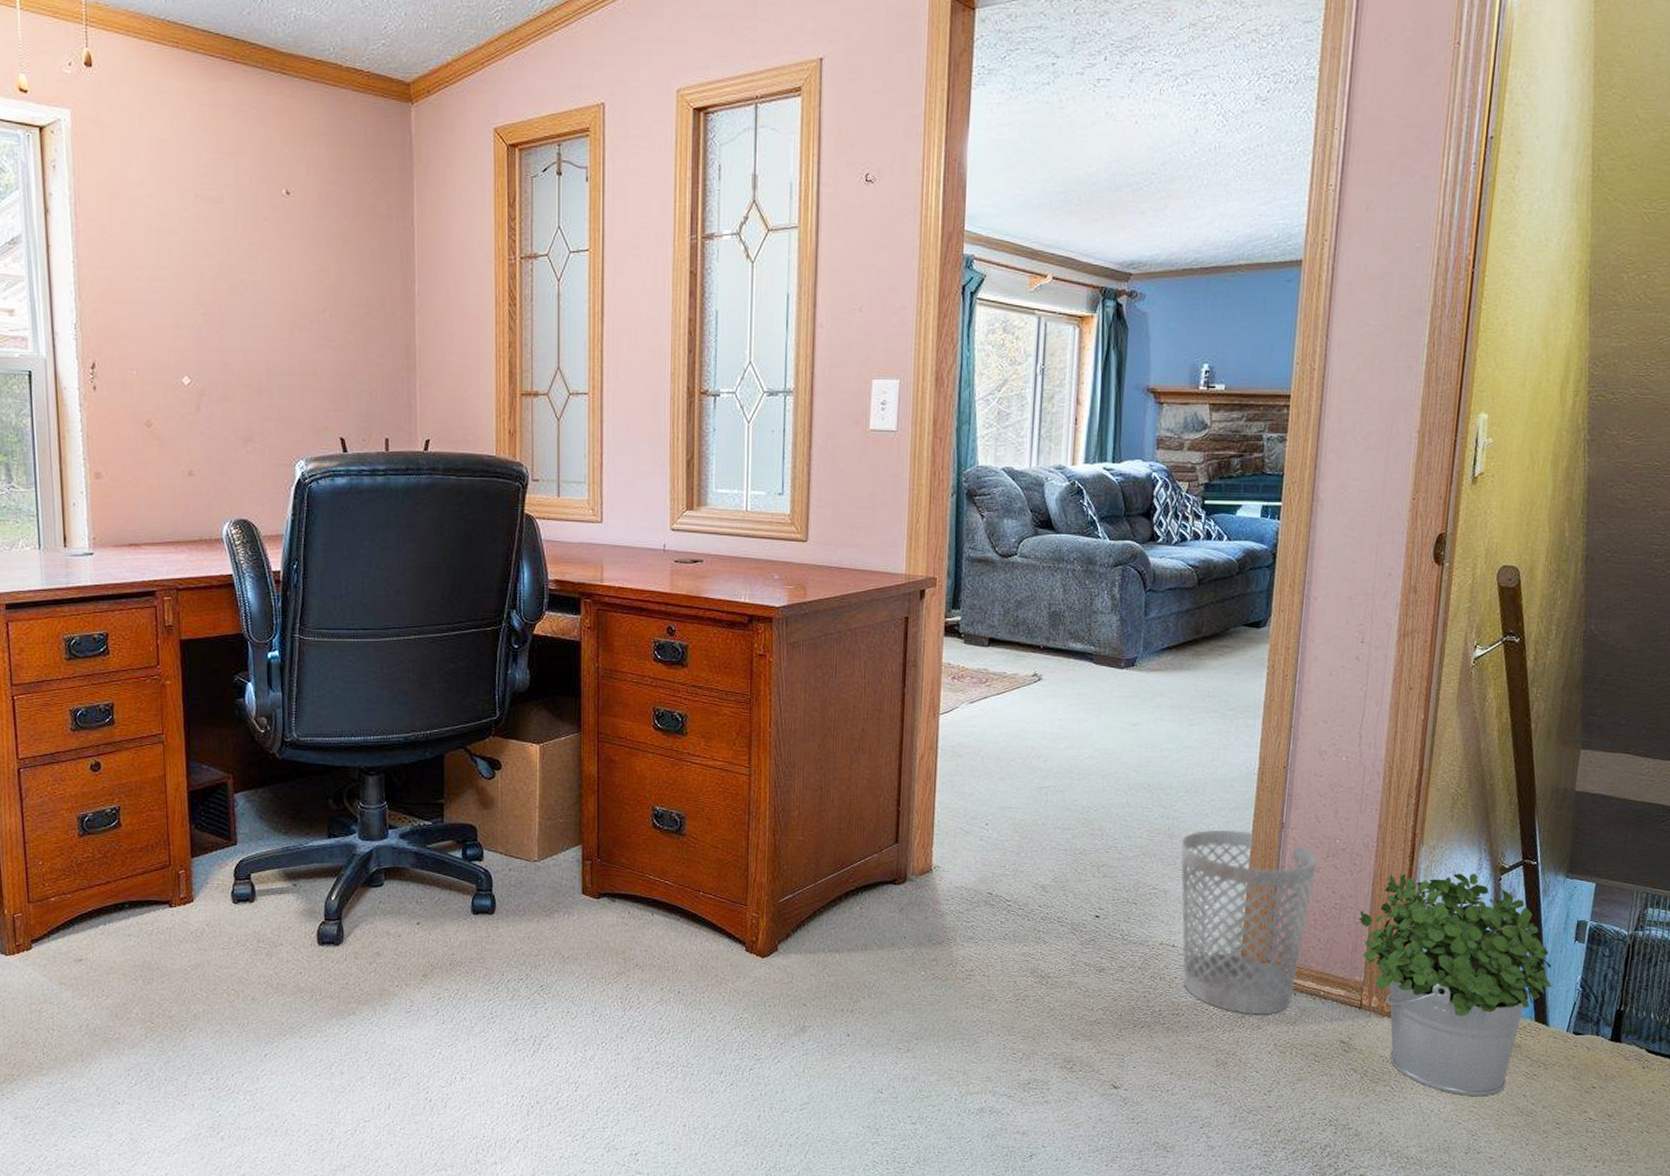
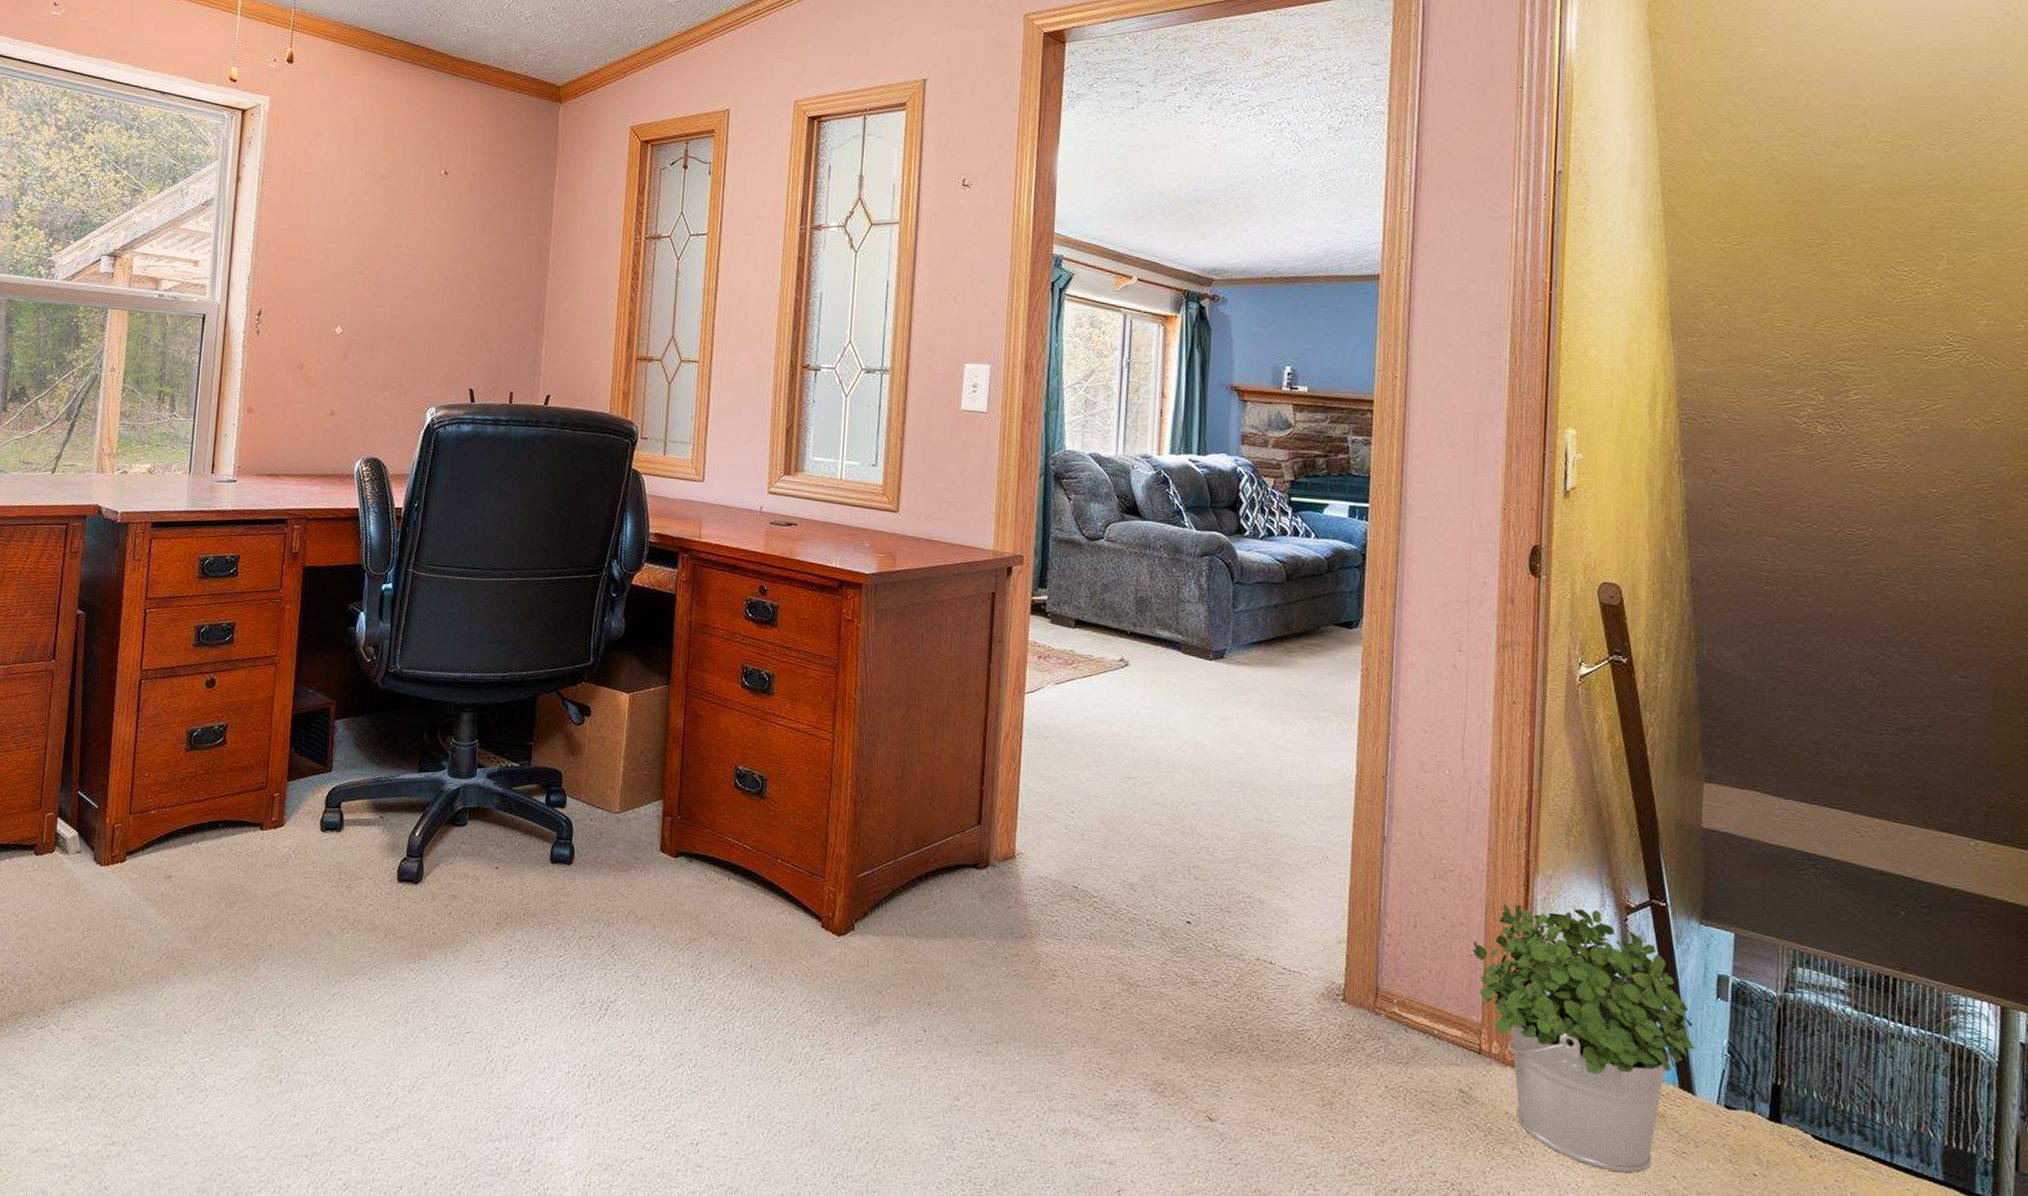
wastebasket: present [1181,829,1317,1015] -> none [1276,837,1424,1052]

